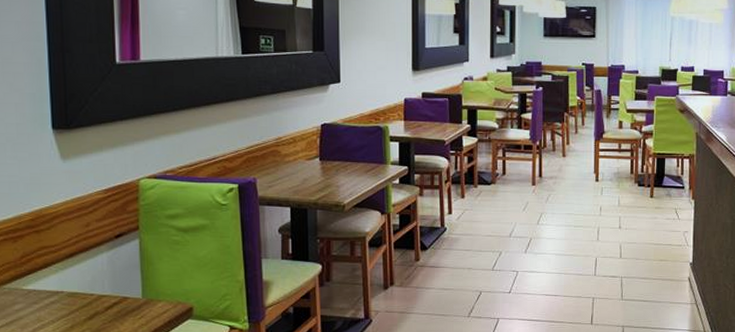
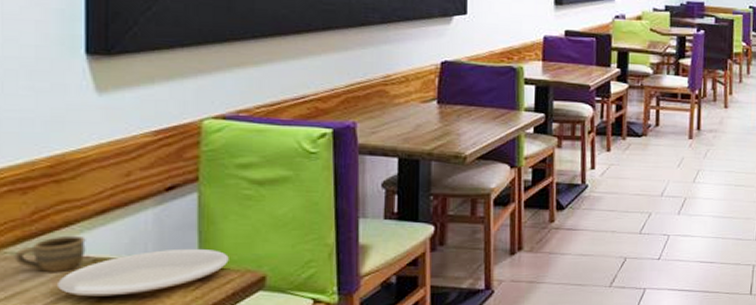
cup: none [10,274,61,306] -> present [14,235,86,275]
plate: none [42,284,165,323] -> present [58,248,229,297]

